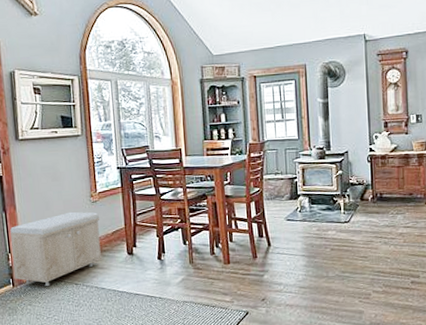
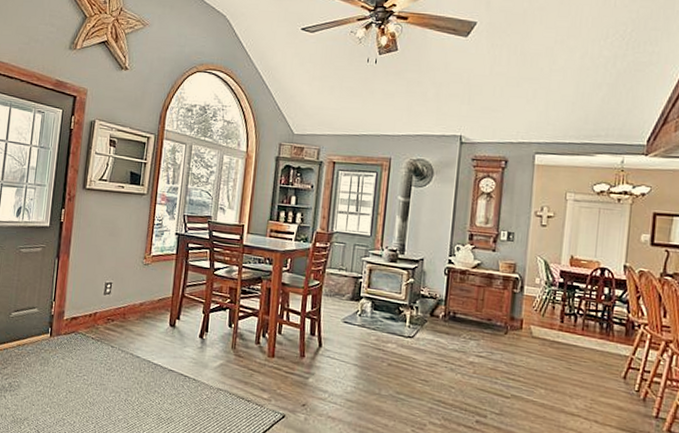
storage bench: present [10,211,101,286] -> none [53,270,148,343]

